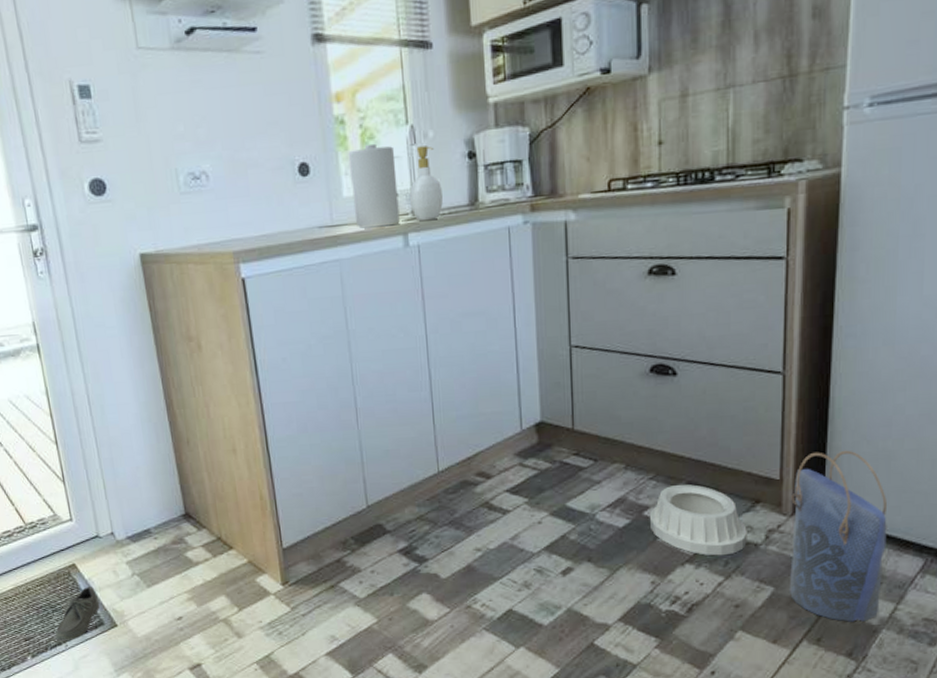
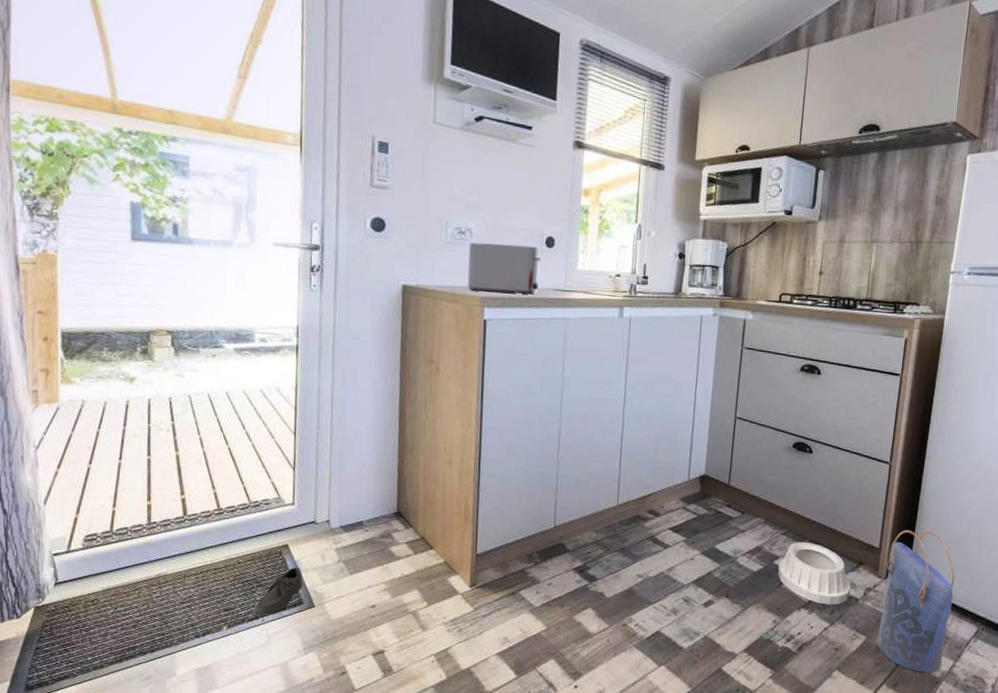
toaster: none [207,178,299,246] -> present [467,242,542,294]
paper towel holder: present [348,143,400,229] -> none [584,232,623,299]
soap bottle: present [409,146,443,222] -> none [628,241,655,301]

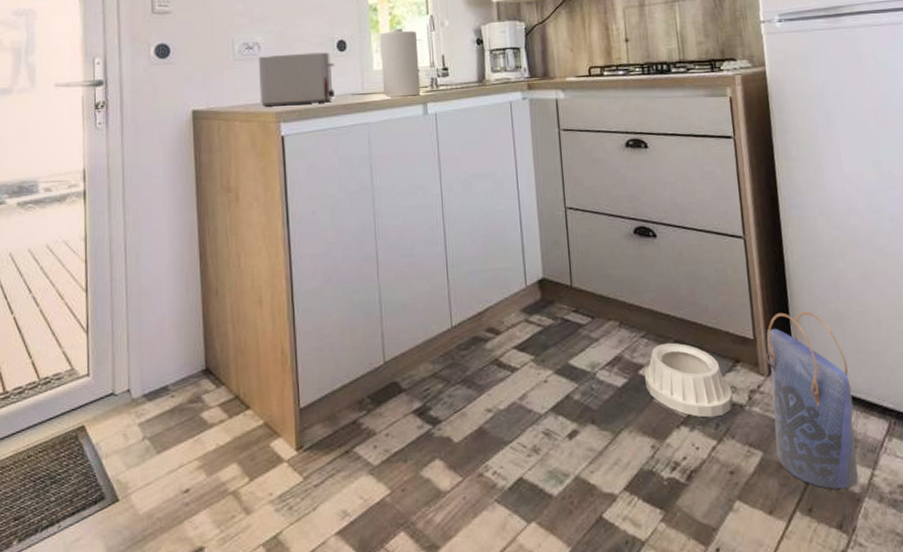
shoe: present [254,566,303,615] -> none [49,453,104,520]
paper towel holder: none [584,232,623,299] -> present [379,28,421,97]

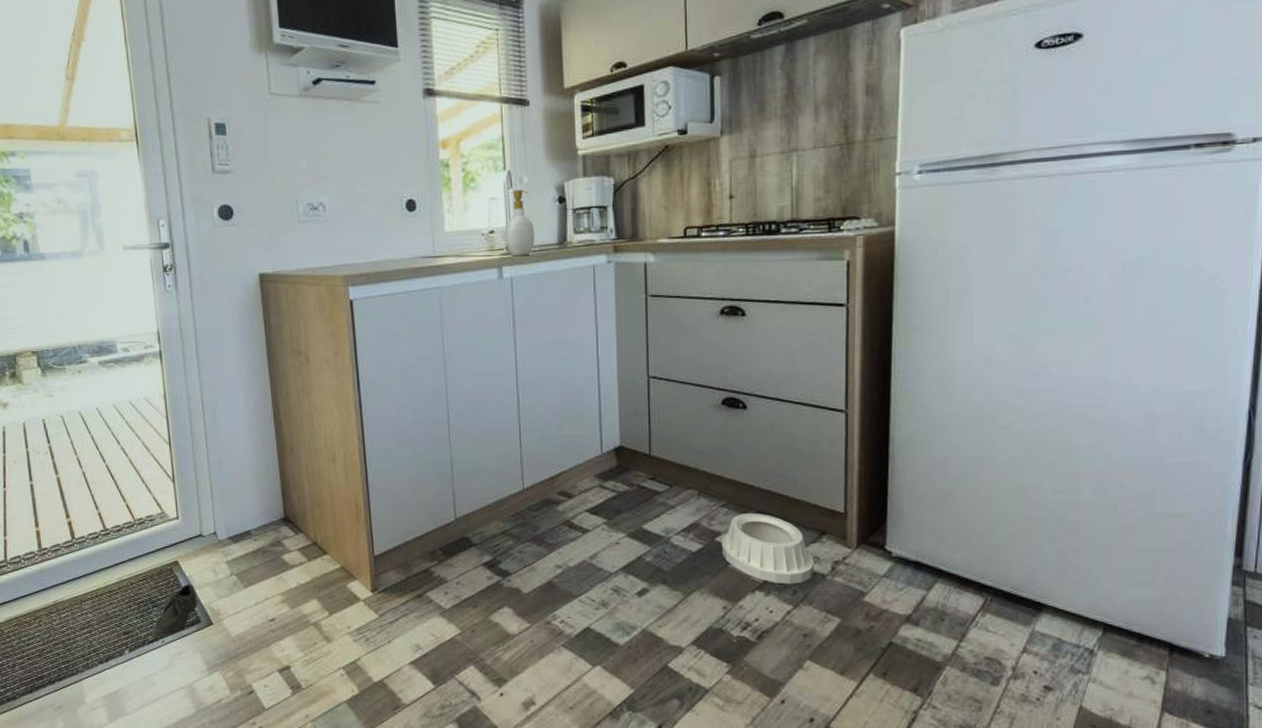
shoe: none [49,453,104,520] -> present [153,584,198,636]
toaster: present [258,52,335,107] -> none [323,212,404,270]
paper towel holder: present [379,28,421,97] -> none [451,185,495,260]
soap bottle: none [428,32,456,94] -> present [504,190,535,257]
shopping bag: present [765,311,859,490] -> none [855,487,947,657]

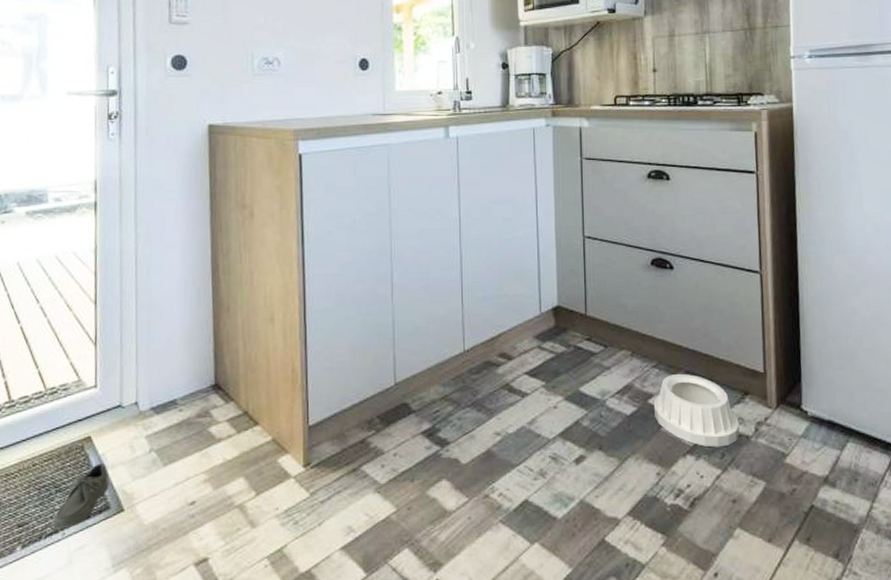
soap bottle: present [504,190,535,257] -> none [451,55,479,117]

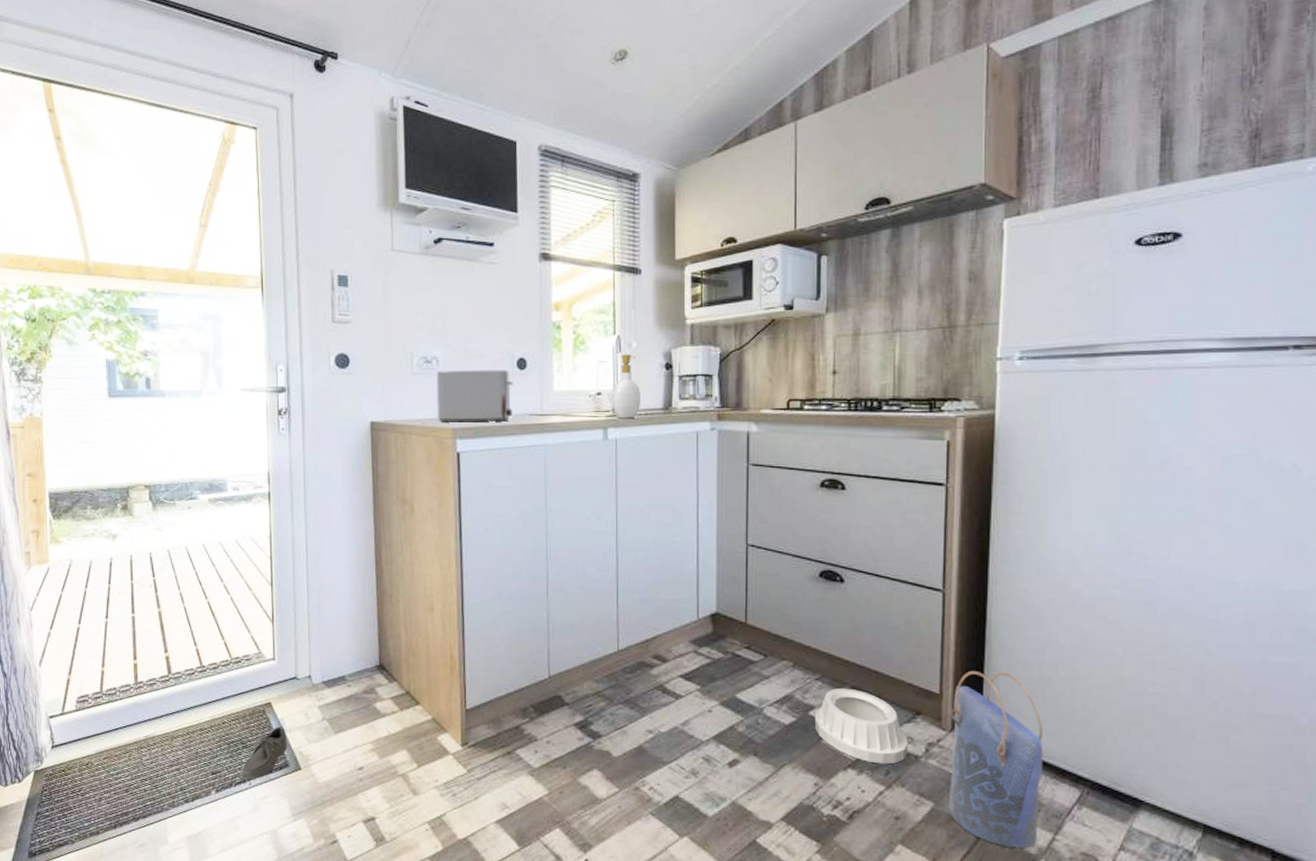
toaster: none [277,70,356,124] -> present [436,370,514,422]
soap bottle: none [451,55,479,117] -> present [611,354,640,419]
shopping bag: none [774,347,858,520] -> present [949,670,1043,849]

